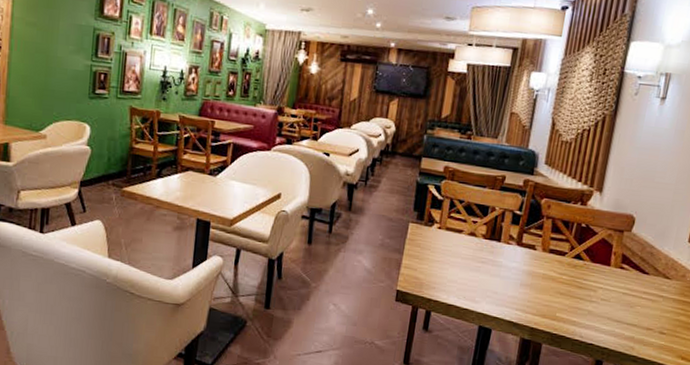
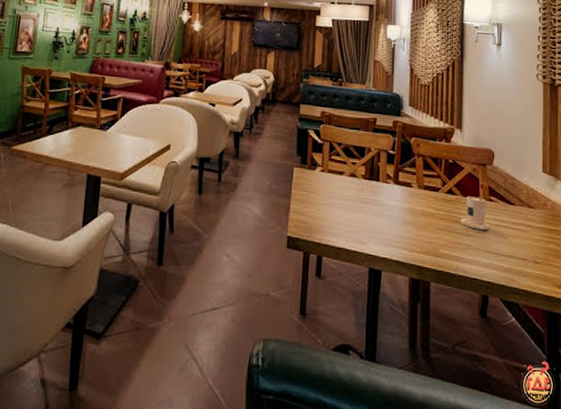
candle: none [584,262,617,298] -> present [460,195,490,230]

